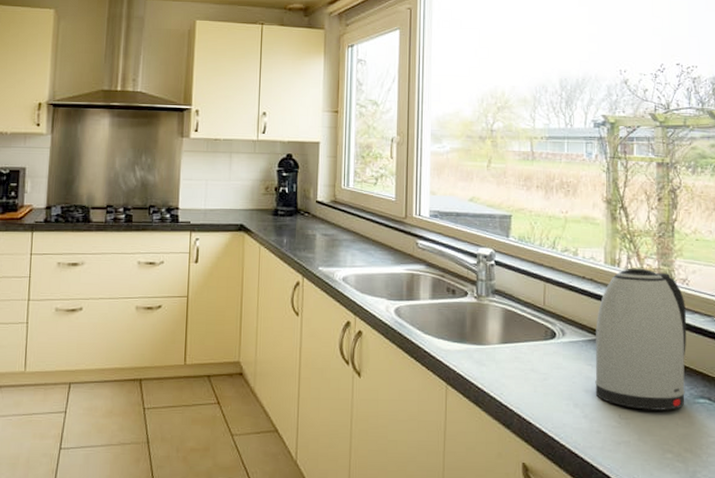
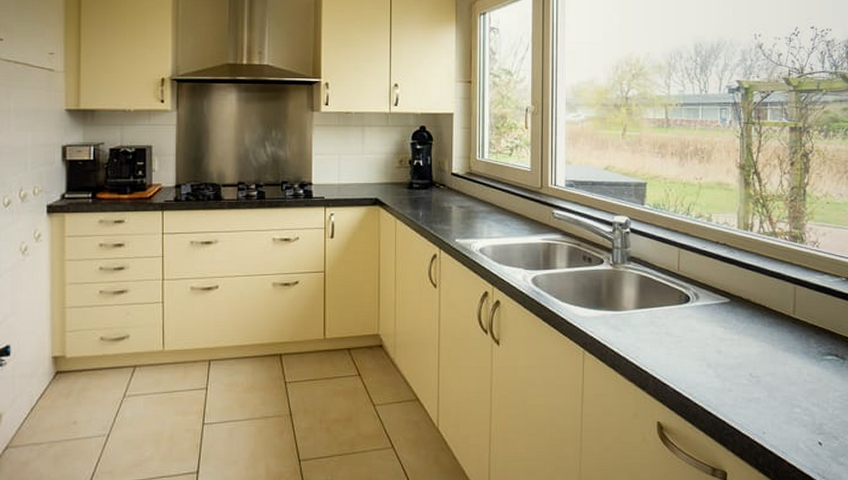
kettle: present [595,268,687,411] -> none [727,232,817,368]

